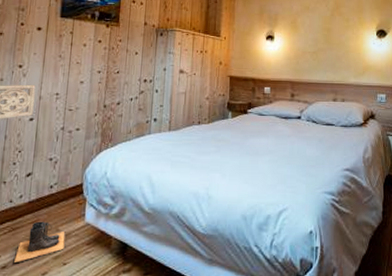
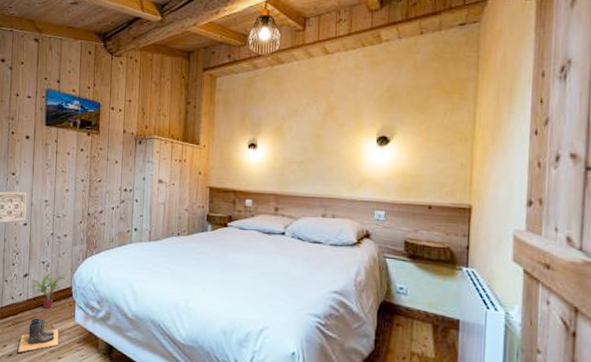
potted plant: none [35,171,76,209] -> present [32,273,66,309]

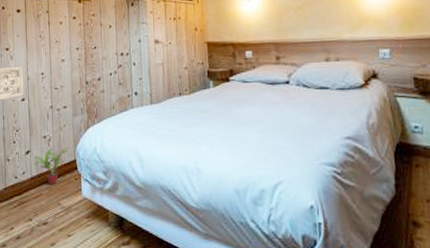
boots: present [17,318,60,353] -> none [25,196,68,235]

